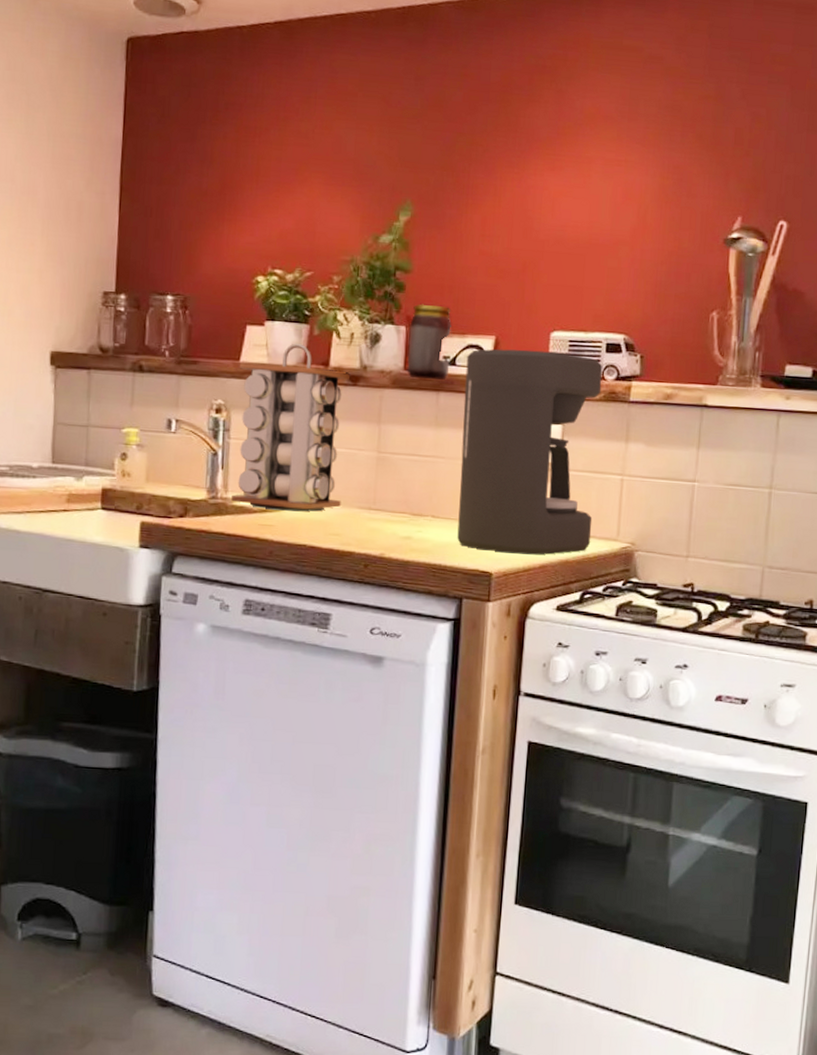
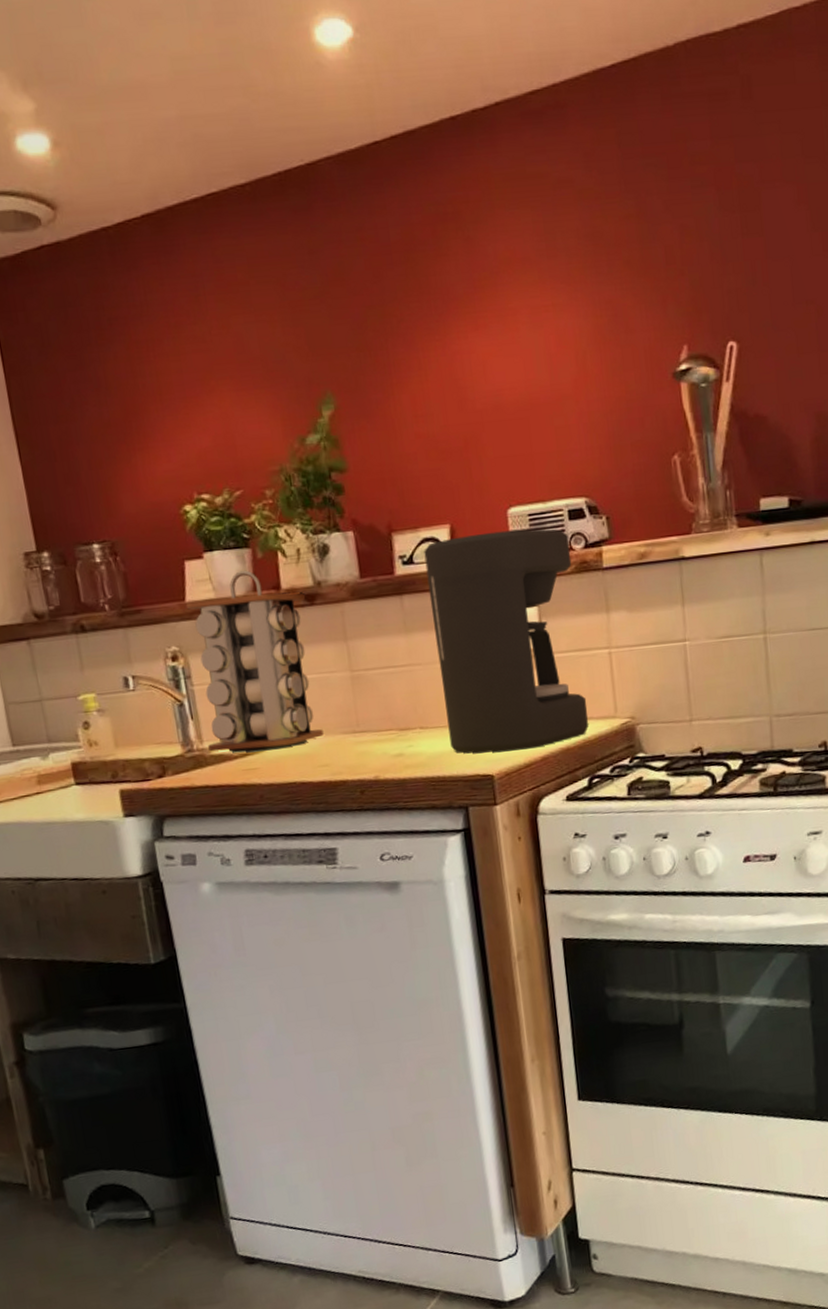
jar: present [407,304,451,380] -> none [357,502,408,586]

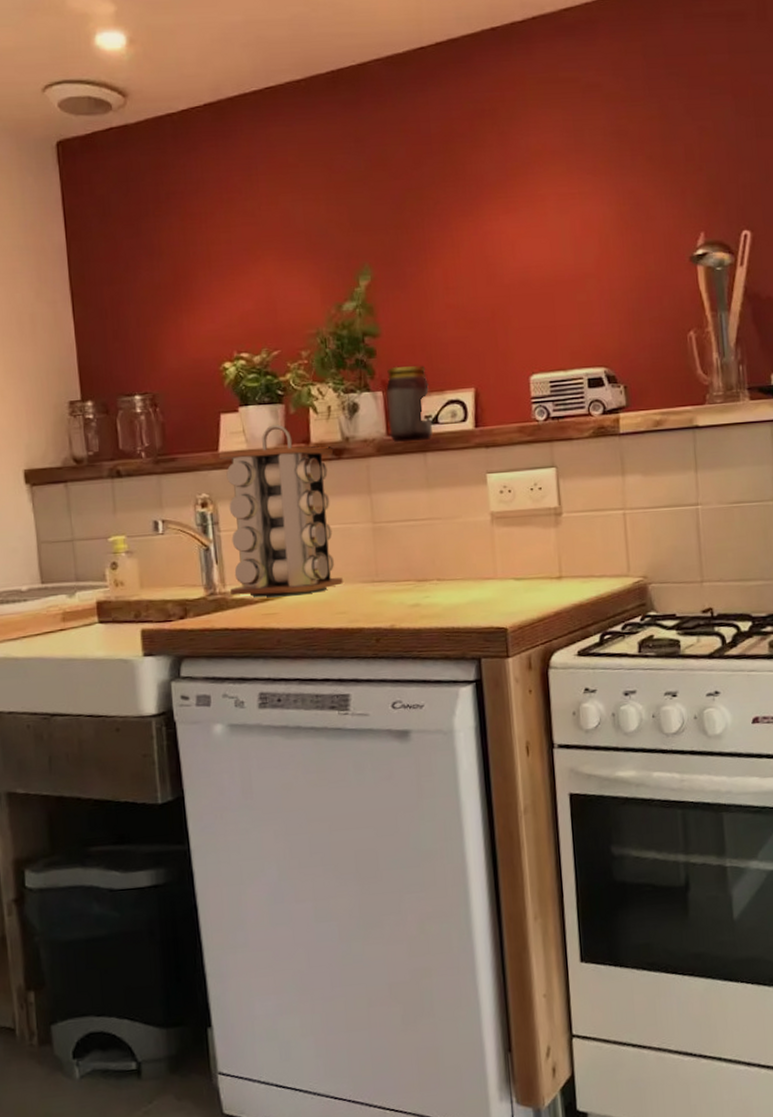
jar: none [357,502,408,586] -> present [386,366,432,443]
coffee maker: present [424,528,589,754] -> none [449,394,603,606]

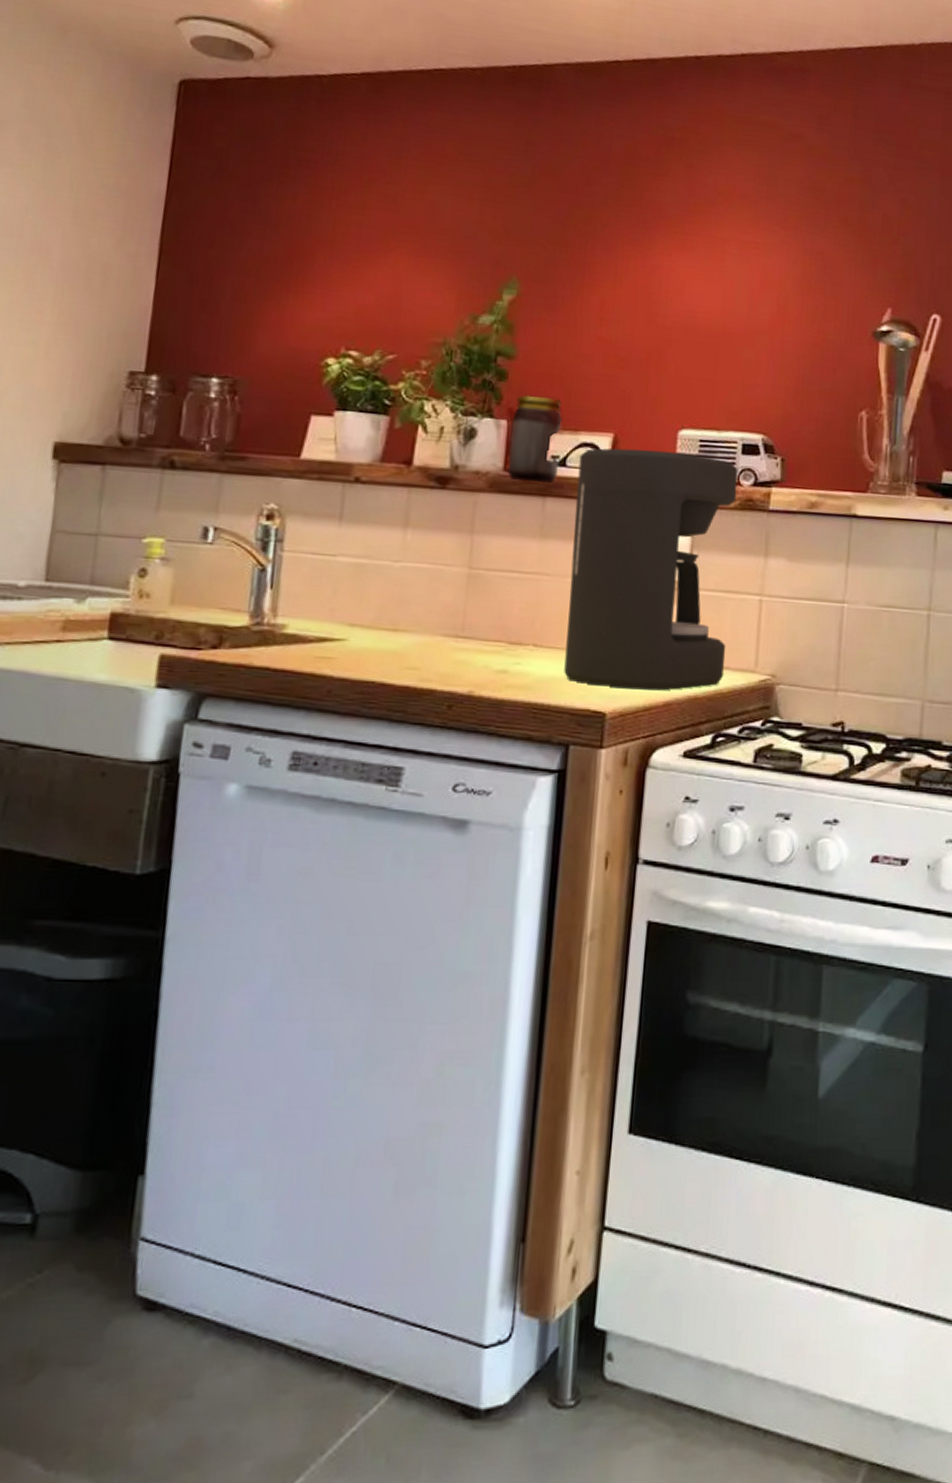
spice rack: present [219,424,343,597] -> none [281,437,438,640]
coffee maker: none [449,394,603,606] -> present [564,448,739,690]

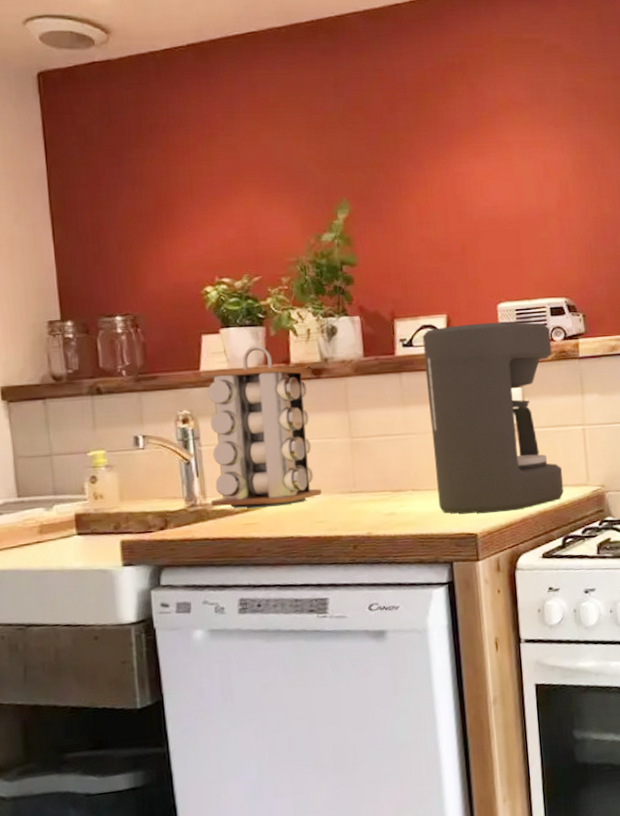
spice rack: none [281,437,438,640] -> present [201,345,322,508]
jar: present [507,395,562,483] -> none [363,293,407,364]

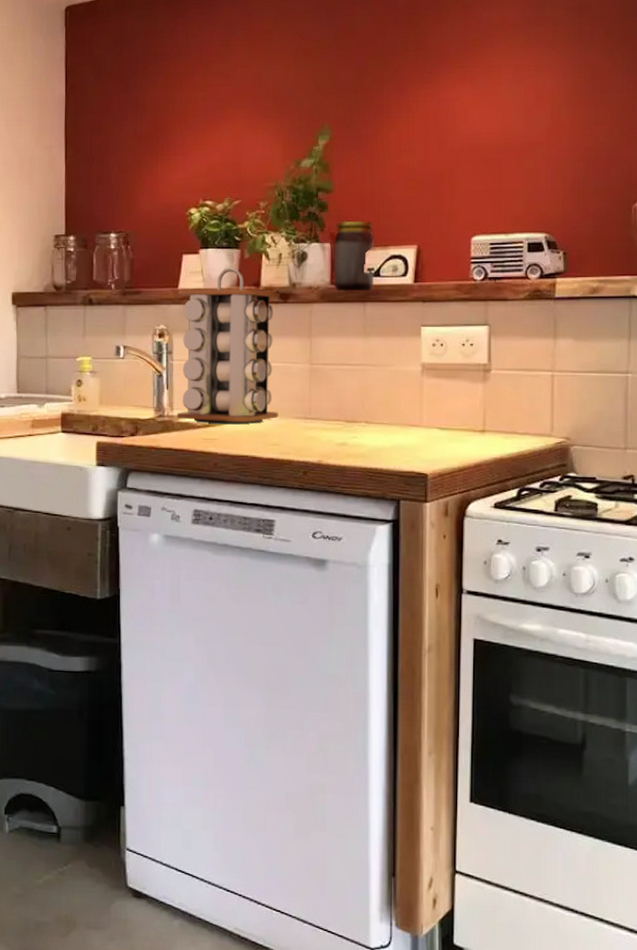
jar: none [363,293,407,364] -> present [333,220,374,292]
coffee maker: present [422,321,564,514] -> none [390,255,526,454]

